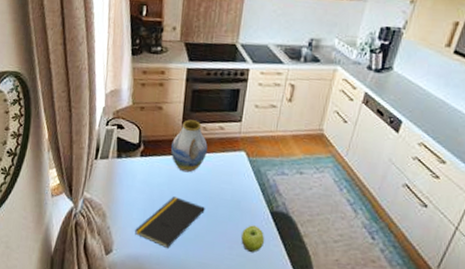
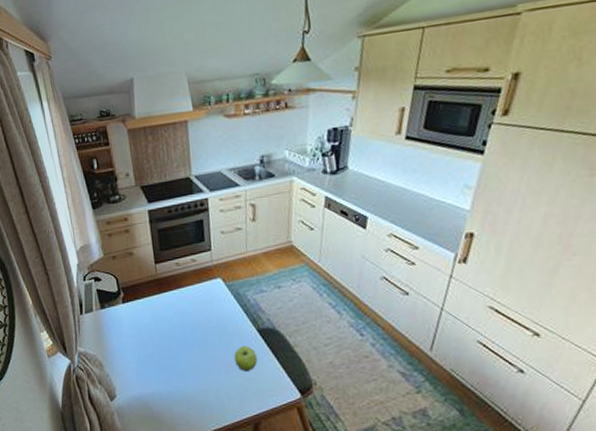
notepad: present [135,196,205,248] -> none [133,334,195,383]
vase: present [171,119,208,173] -> none [149,258,185,309]

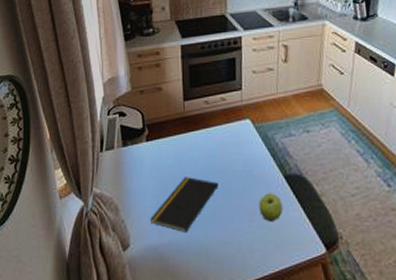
notepad: none [133,334,195,383] -> present [151,177,219,232]

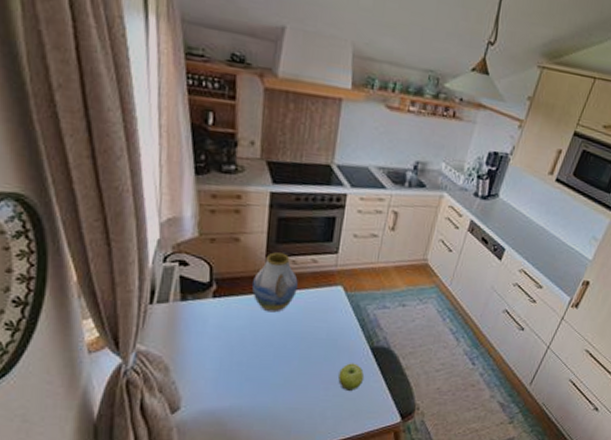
notepad: present [151,177,219,232] -> none [209,340,296,397]
vase: none [176,95,212,150] -> present [252,252,298,313]

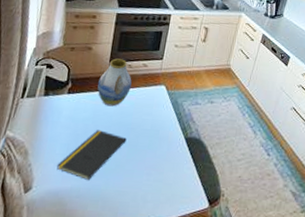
notepad: none [209,340,296,397] -> present [57,130,127,180]
fruit: present [338,363,365,391] -> none [158,151,180,176]

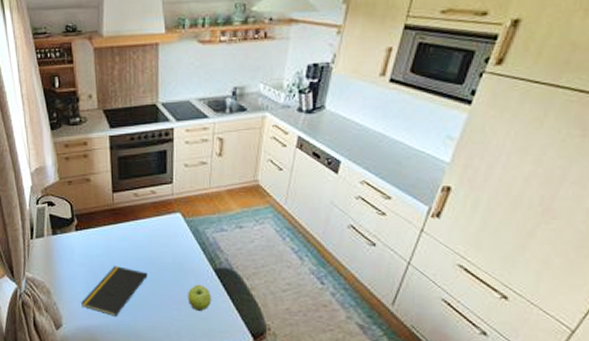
vase: present [97,58,132,107] -> none [105,188,142,241]
fruit: none [158,151,180,176] -> present [188,284,212,311]

